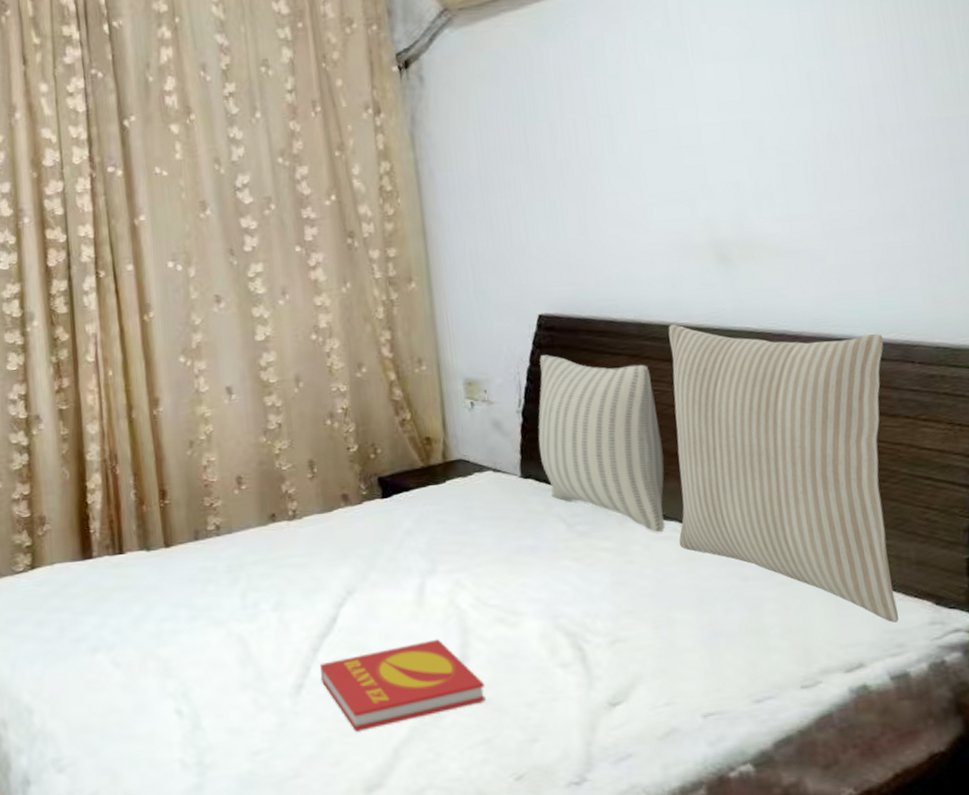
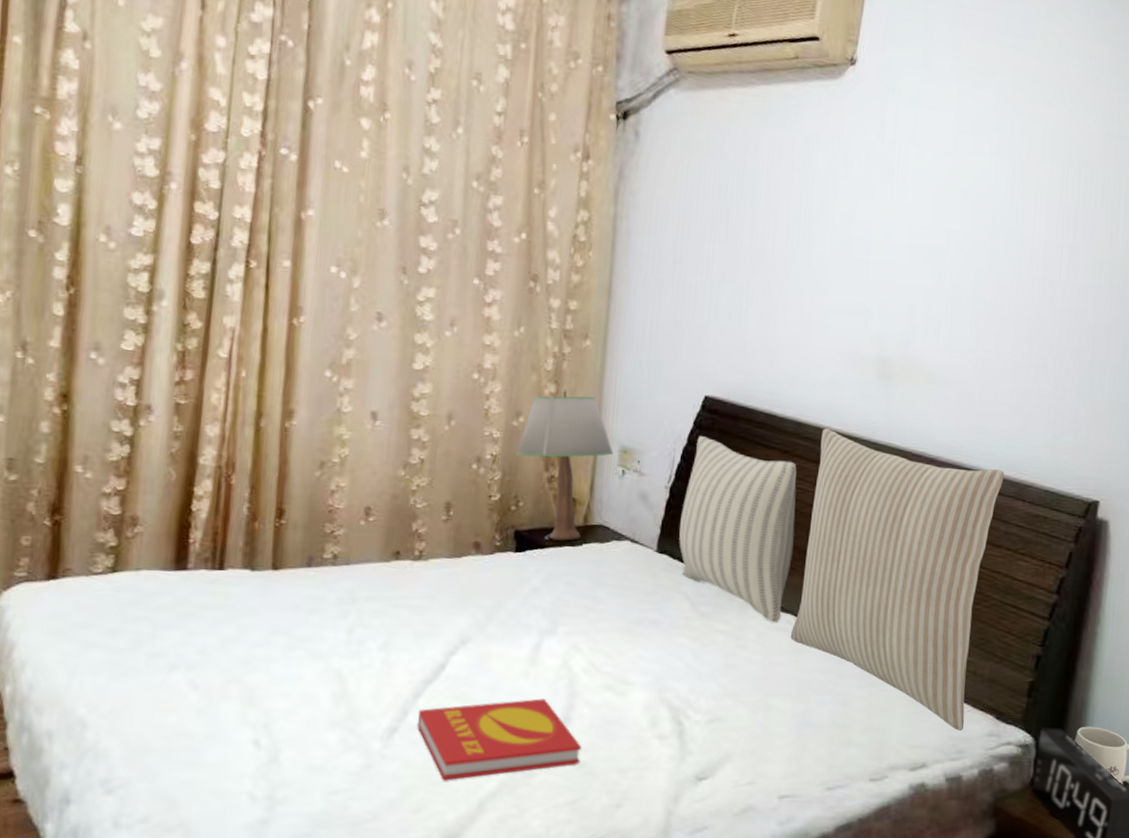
table lamp: none [364,333,459,482] -> present [515,389,614,541]

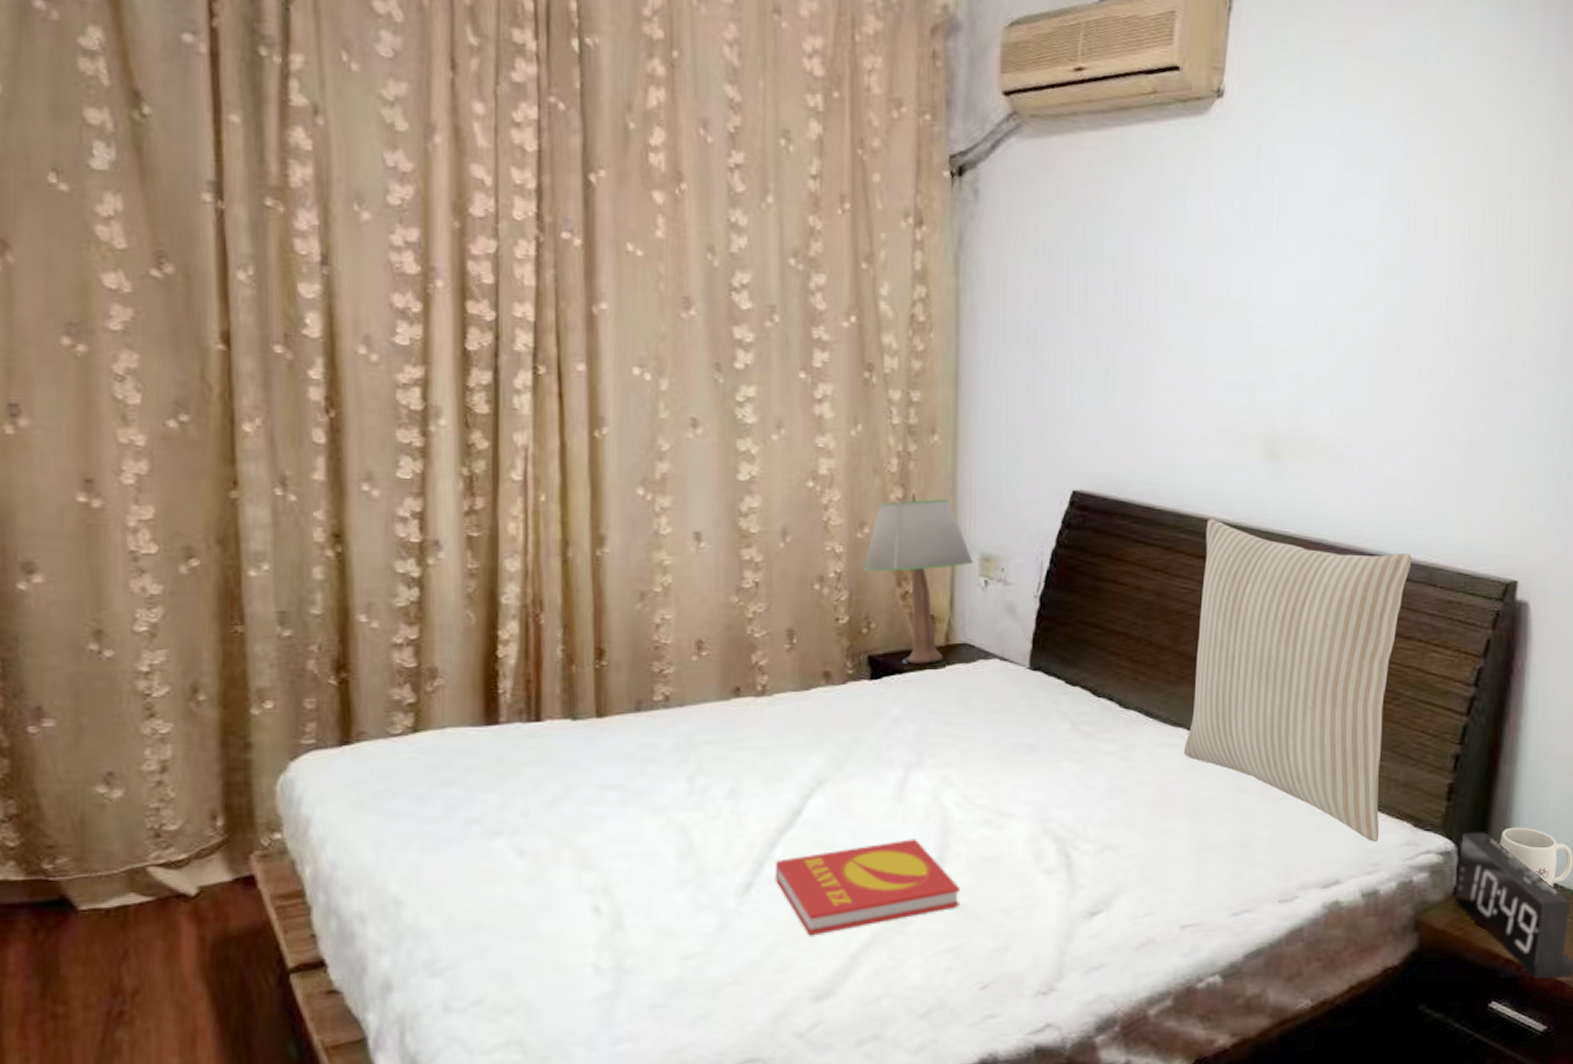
pillow: present [679,436,797,623] -> none [1054,536,1182,739]

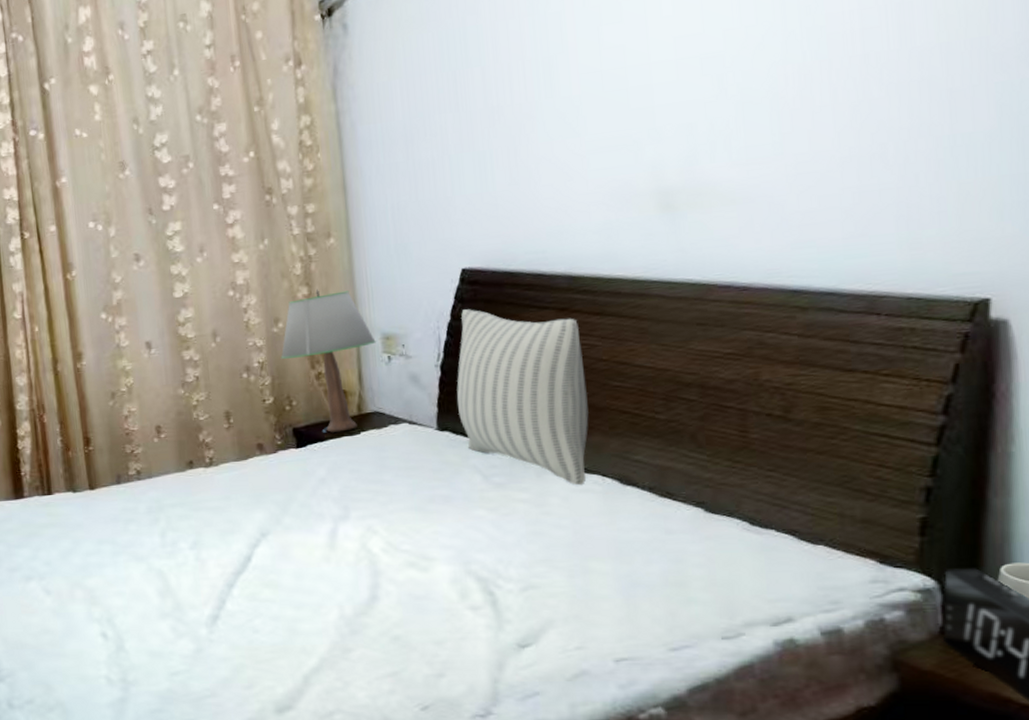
book: present [774,839,960,936] -> none [234,580,394,660]
pillow: none [1054,536,1182,739] -> present [456,309,589,486]
pillow: present [1184,519,1412,842] -> none [601,277,846,579]

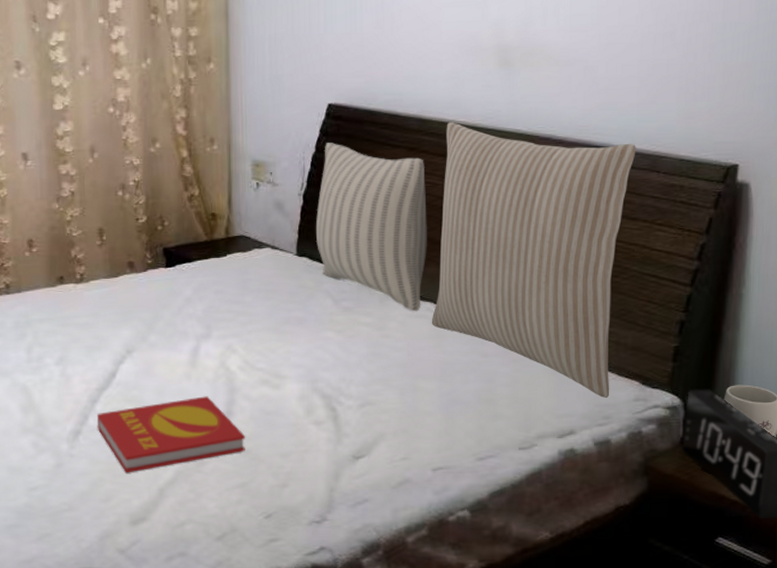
book: none [234,580,394,660] -> present [96,396,245,473]
table lamp: present [281,289,376,433] -> none [156,112,246,254]
pillow: none [601,277,846,579] -> present [432,122,636,398]

